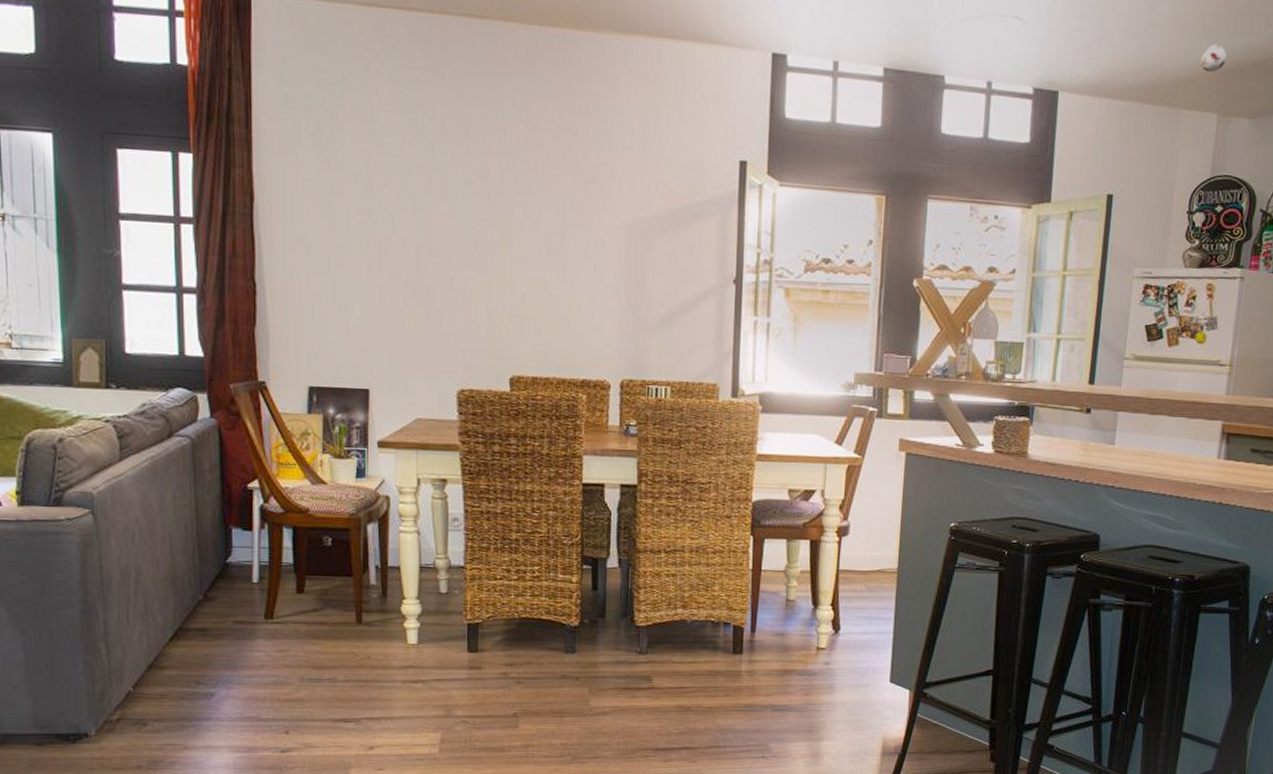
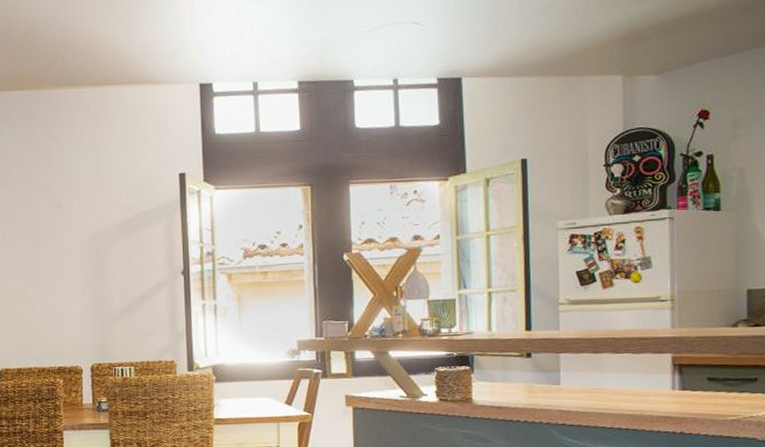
smoke detector: present [1200,44,1227,72] -> none [597,15,623,40]

